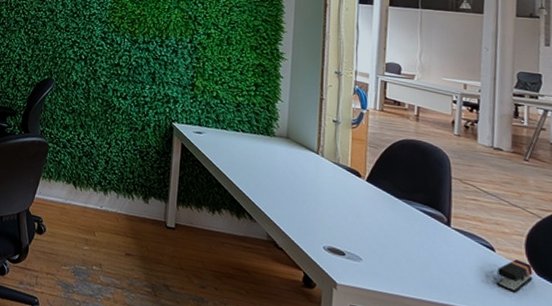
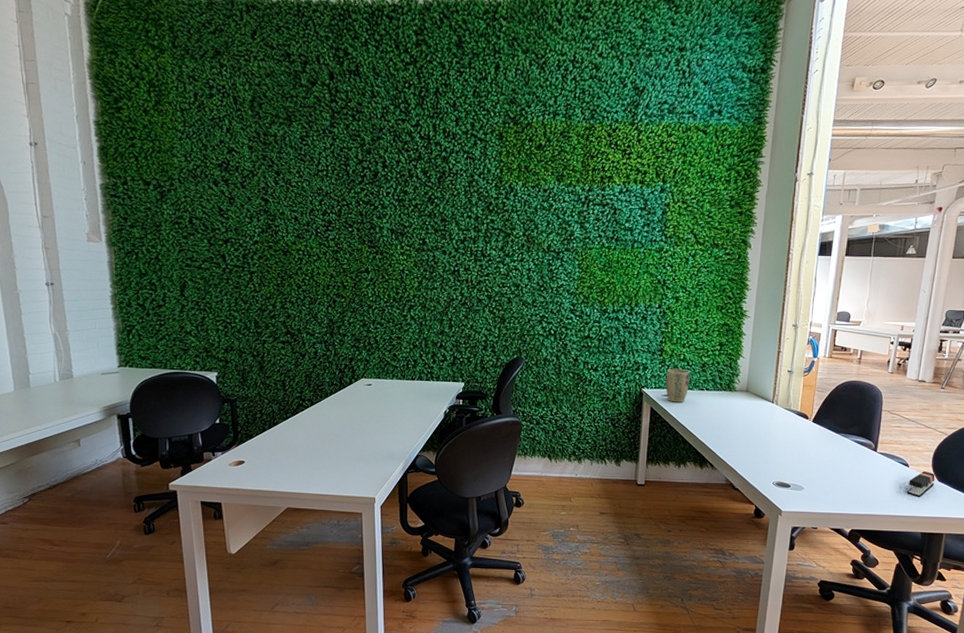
plant pot: none [197,105,224,142] -> present [665,368,690,403]

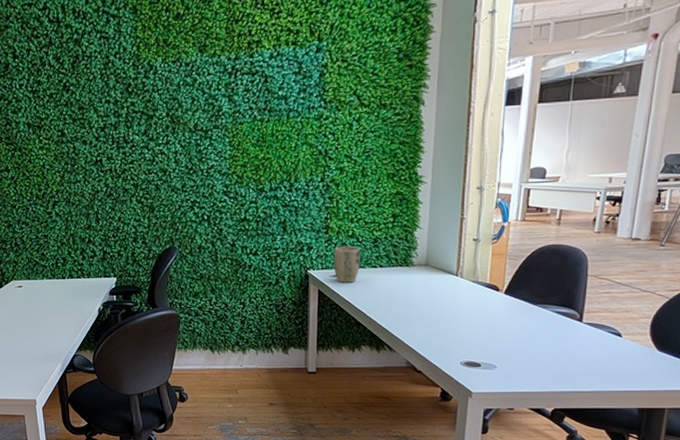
stapler: present [907,471,935,498] -> none [620,340,654,370]

